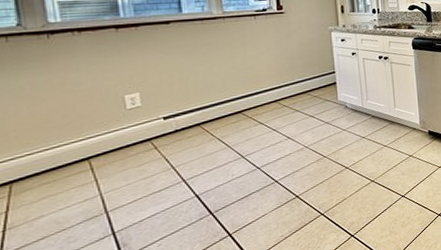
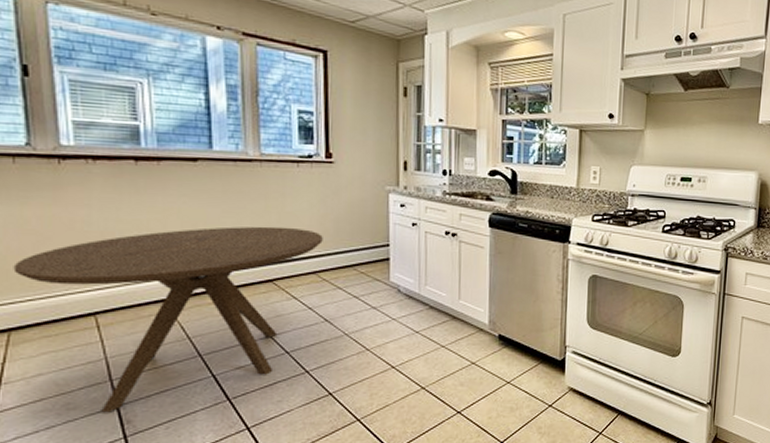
dining table: none [11,67,281,241] -> present [13,226,323,413]

